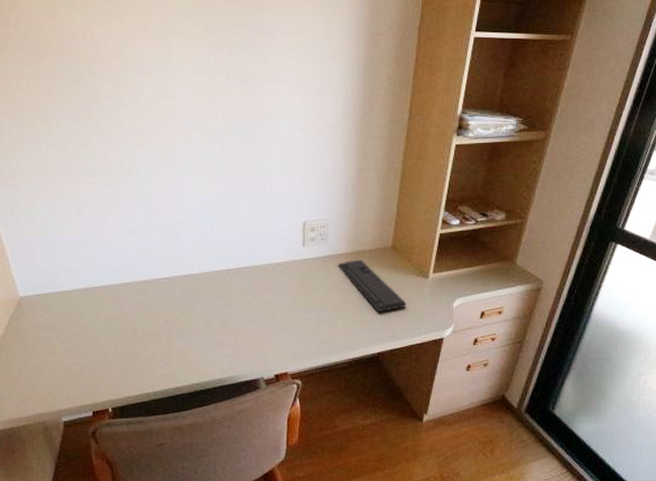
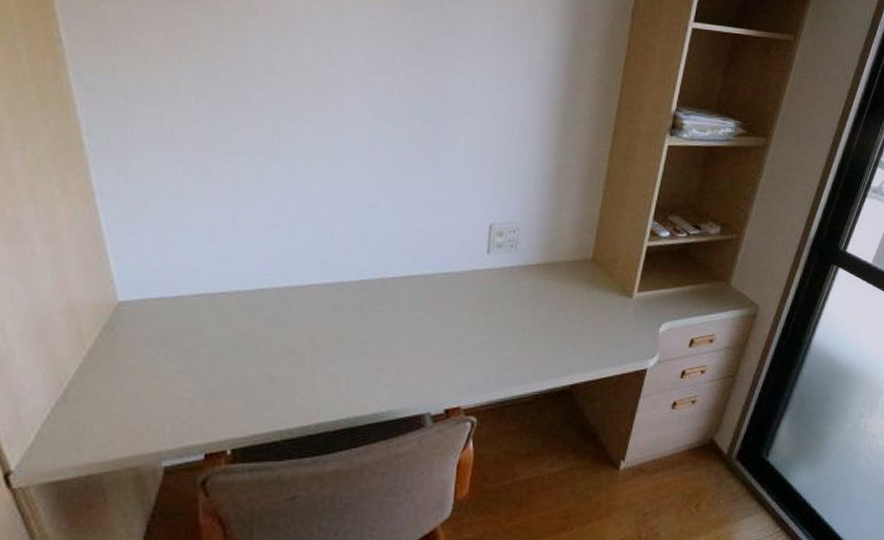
keyboard: present [338,259,407,312] -> none [528,272,607,336]

